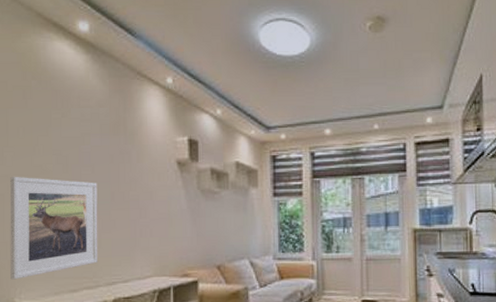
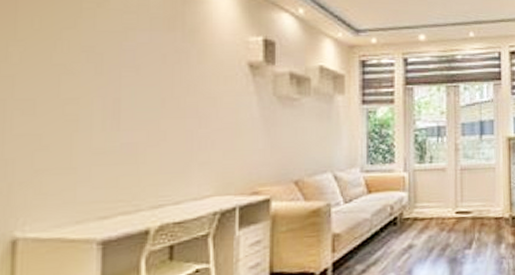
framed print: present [10,176,98,280] -> none [10,76,143,208]

